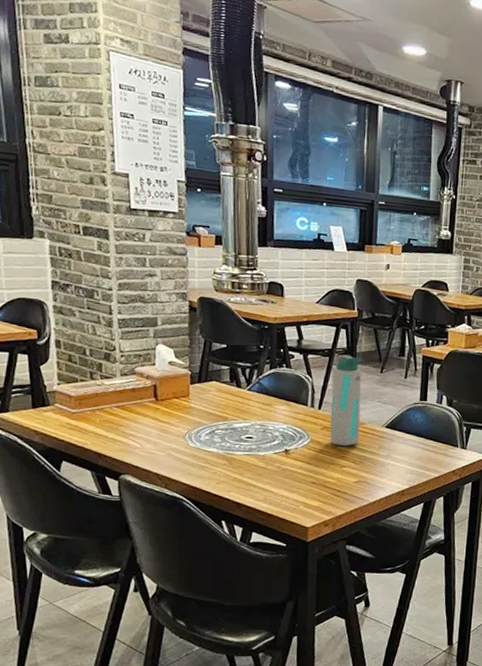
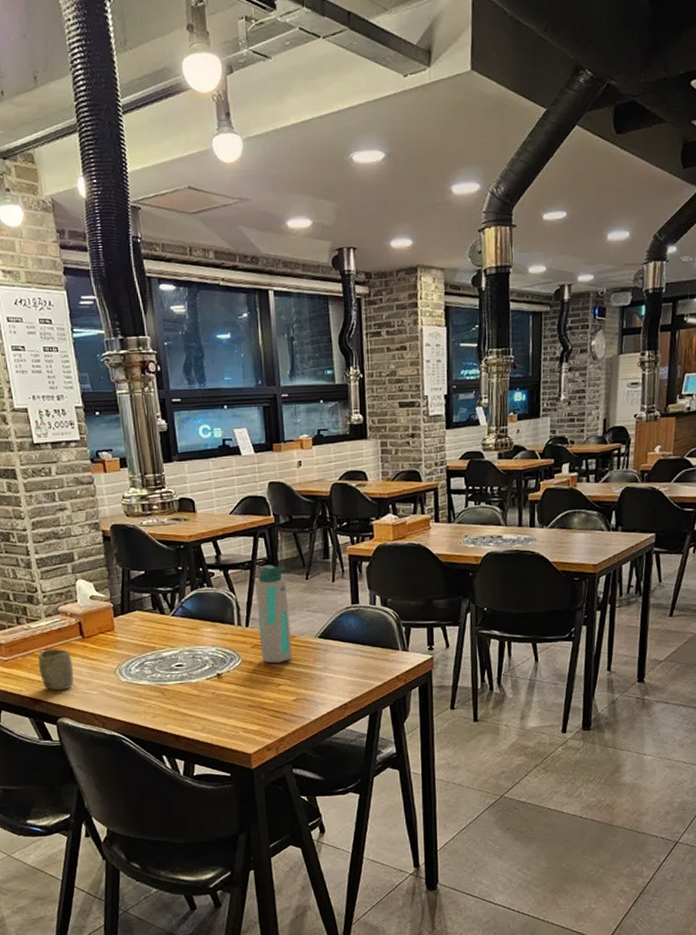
cup: none [107,406,143,448] -> present [38,649,74,691]

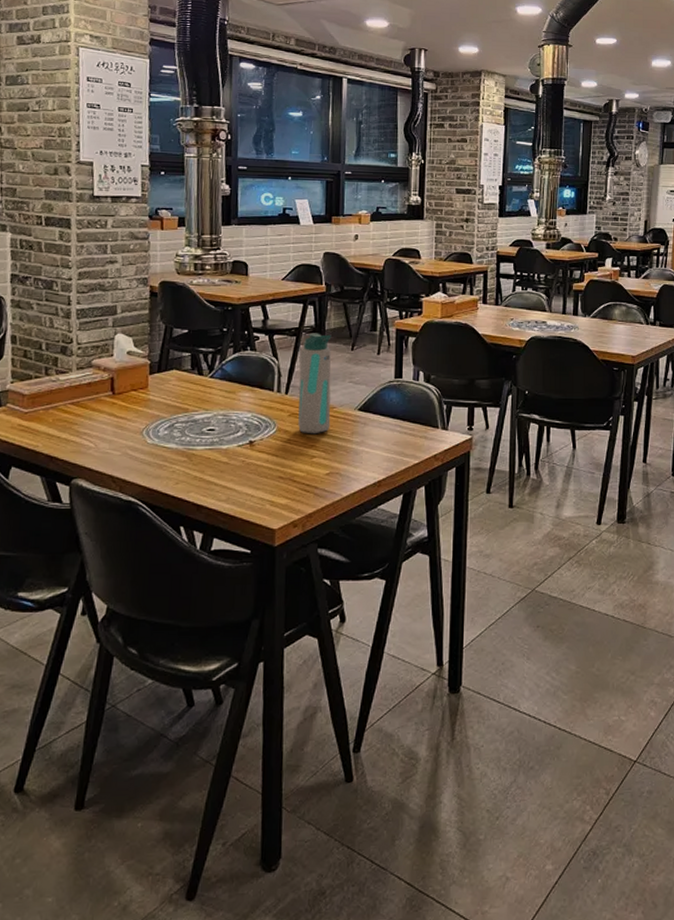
cup: present [38,649,74,691] -> none [60,403,98,449]

